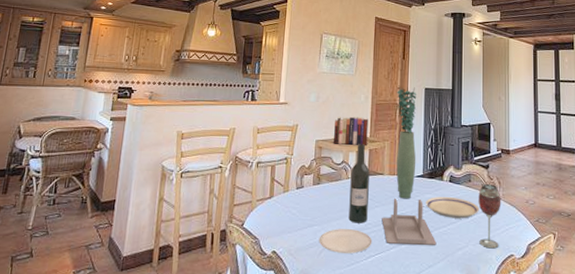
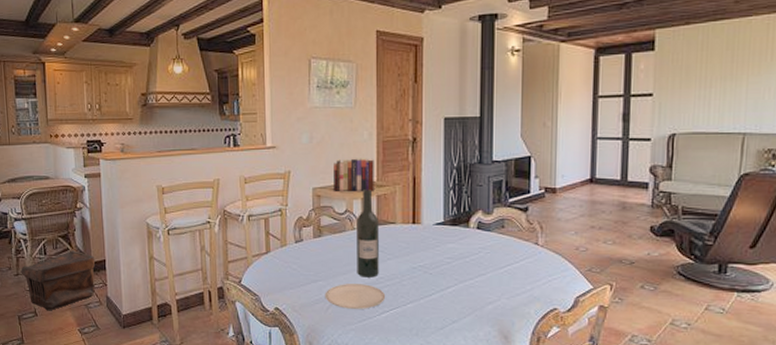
pouch: none [25,189,105,251] -> present [20,250,95,310]
napkin holder: present [382,199,437,245] -> none [396,250,462,299]
vase: present [396,85,417,199] -> none [408,116,435,250]
plate: present [426,197,479,219] -> none [448,246,515,270]
wineglass: present [478,183,501,249] -> none [513,229,544,302]

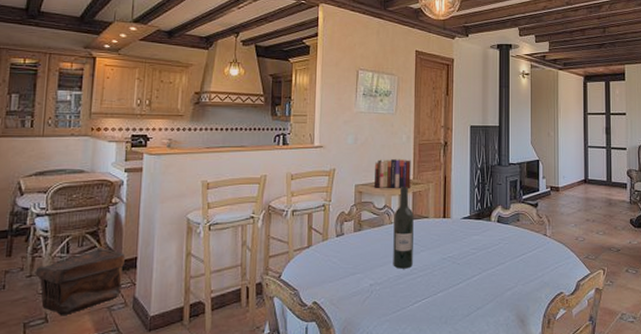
plate: present [325,284,386,309] -> none [362,275,419,300]

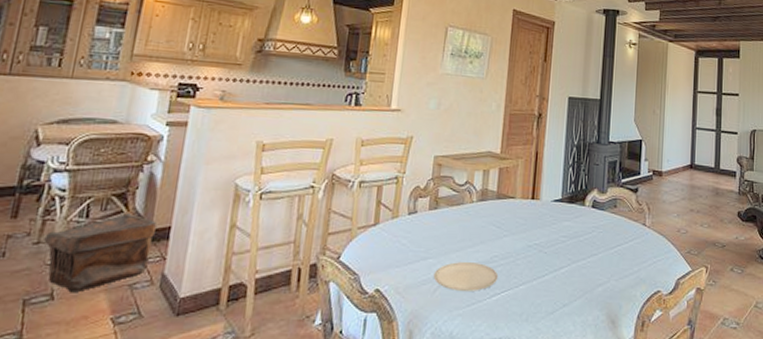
plate: none [362,275,419,300] -> present [433,262,499,291]
books: present [375,158,411,188] -> none [456,127,500,163]
wine bottle: present [393,187,414,269] -> none [471,161,499,256]

